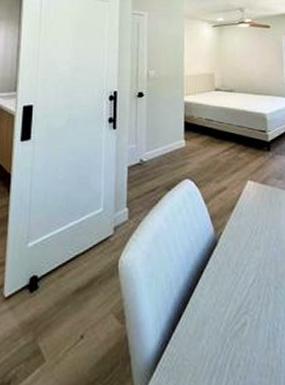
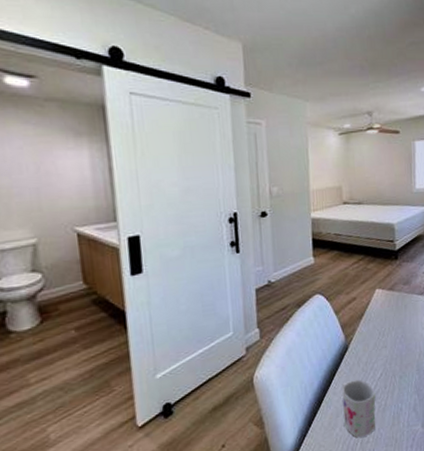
mug: none [210,282,248,357] -> present [342,379,376,438]

